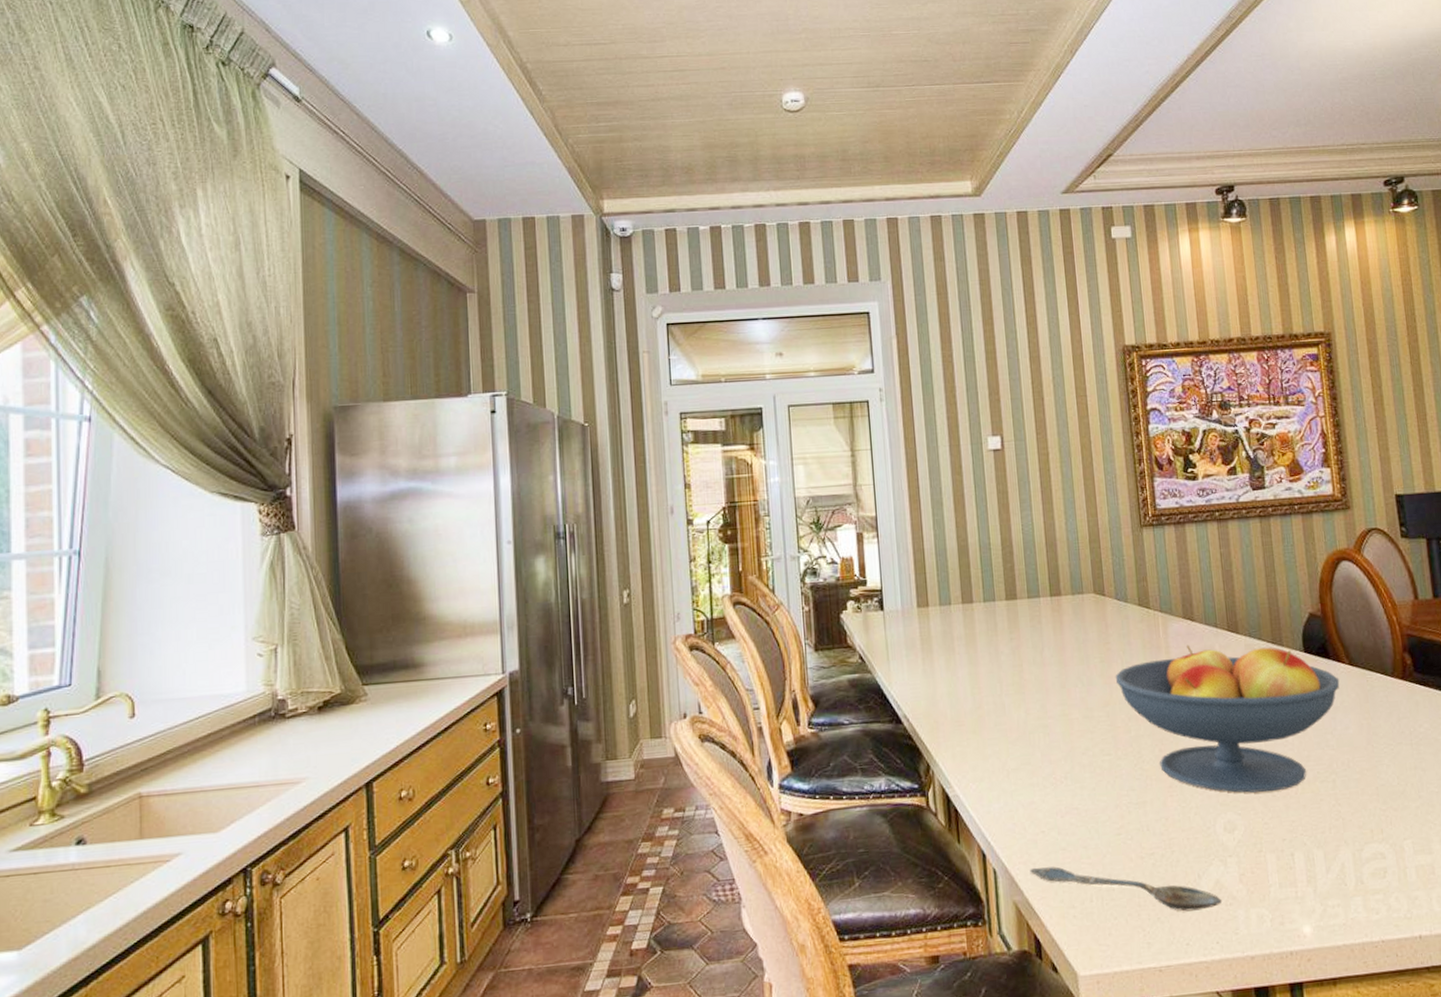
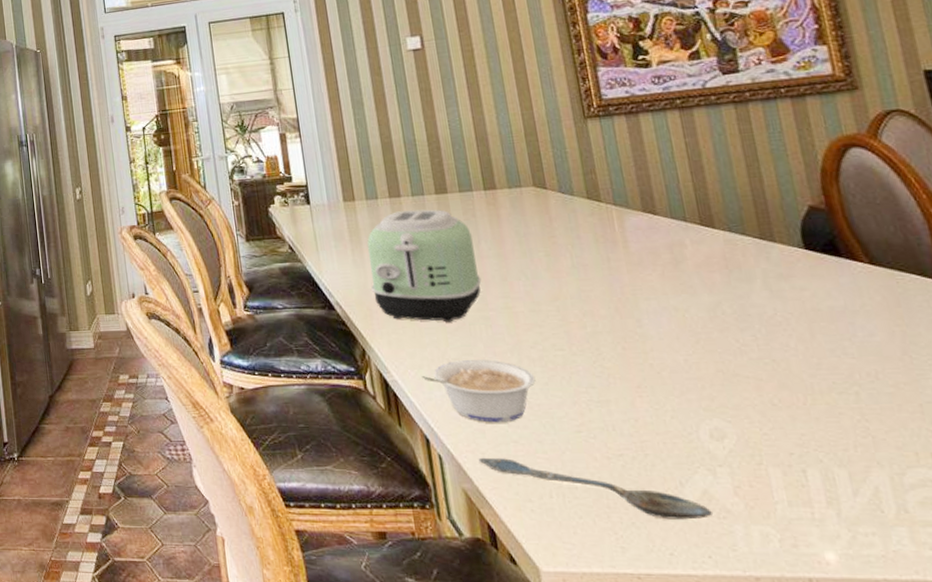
toaster: none [938,616,1043,732] -> present [367,209,482,323]
legume: none [982,768,1085,832] -> present [422,360,536,423]
fruit bowl: present [1115,644,1340,793] -> none [564,239,858,400]

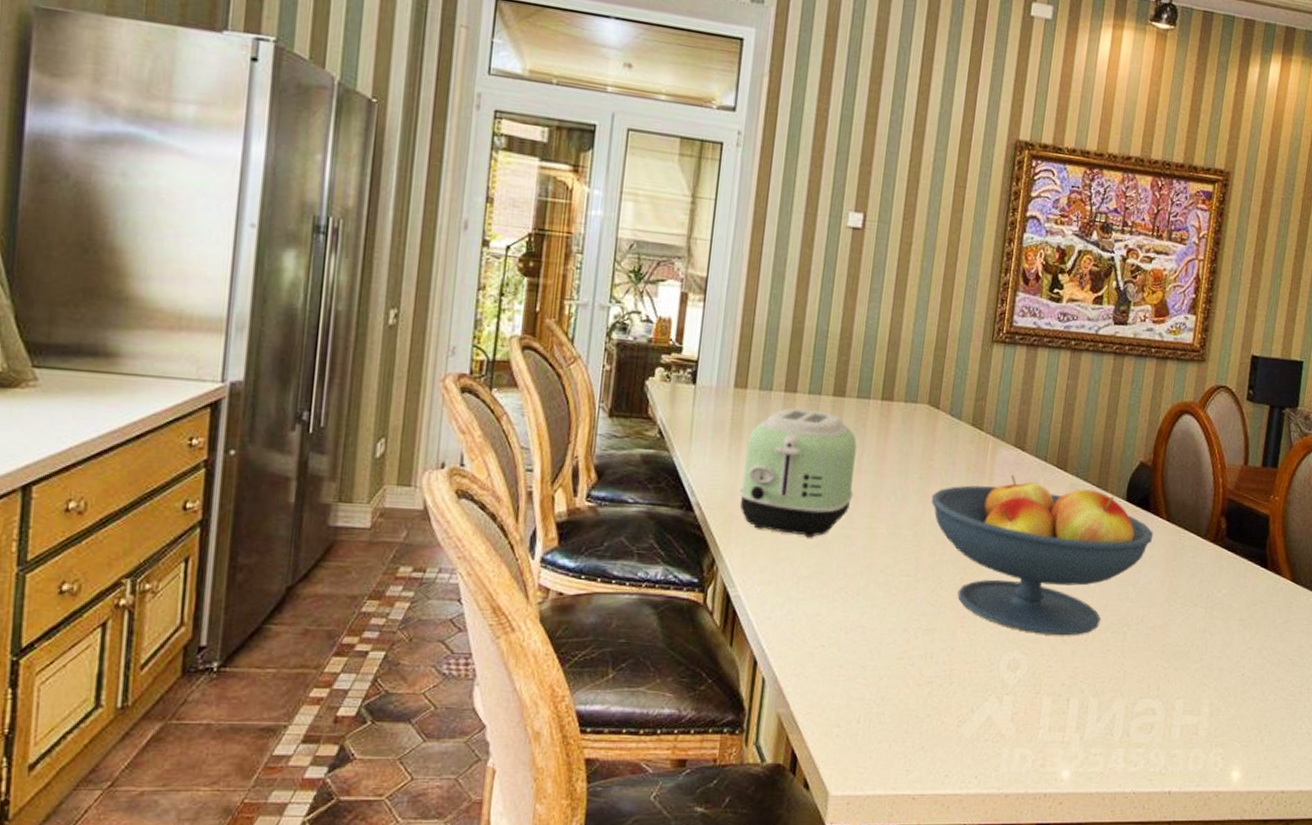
legume: present [422,360,536,423] -> none [767,579,877,647]
spoon: present [478,457,712,520] -> none [800,681,989,744]
fruit bowl: none [564,239,858,400] -> present [931,474,1154,636]

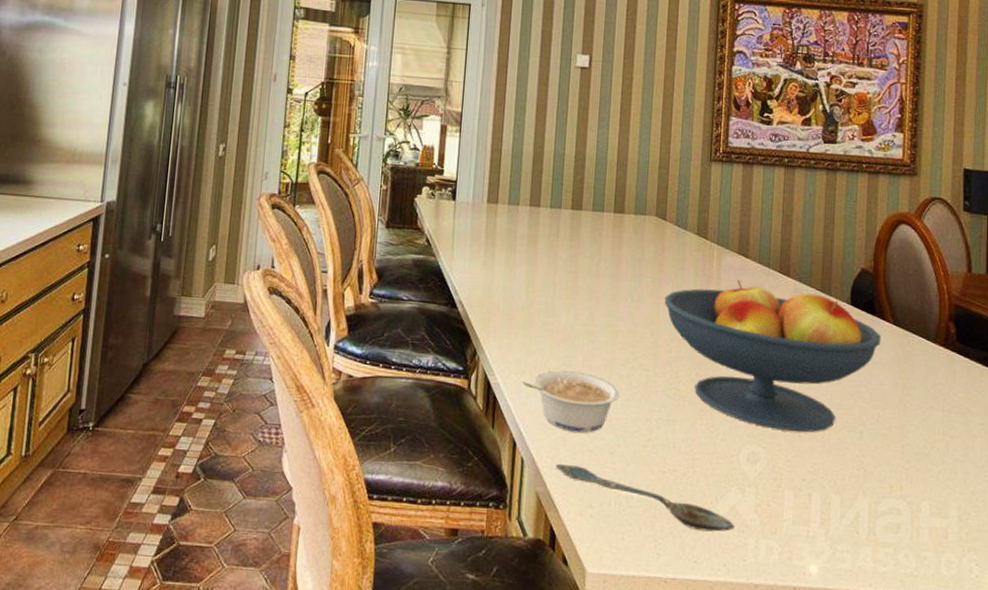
toaster: present [739,408,857,538] -> none [495,220,594,333]
legume: none [767,579,877,647] -> present [522,370,620,433]
spoon: none [800,681,989,744] -> present [555,463,734,532]

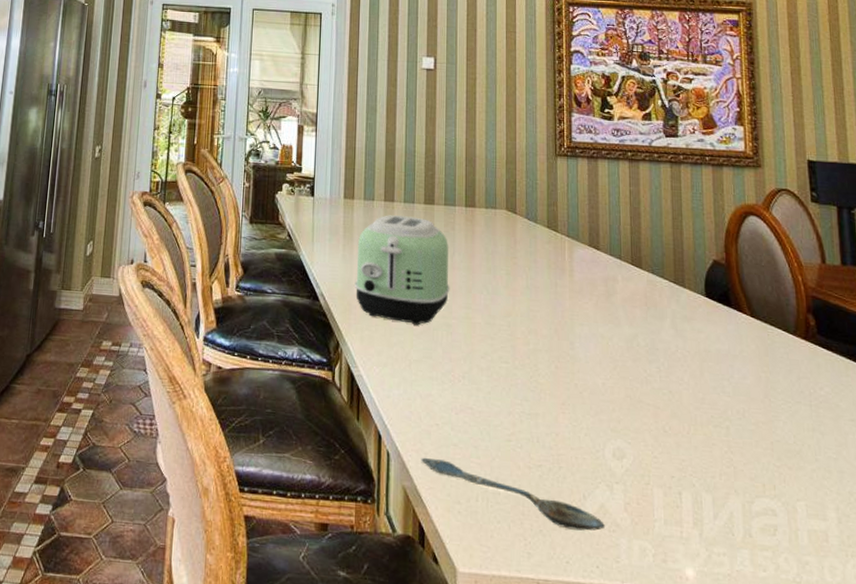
toaster: none [495,220,594,333] -> present [355,215,450,326]
legume: present [522,370,620,433] -> none [385,362,481,426]
fruit bowl: present [664,279,882,432] -> none [519,271,740,427]

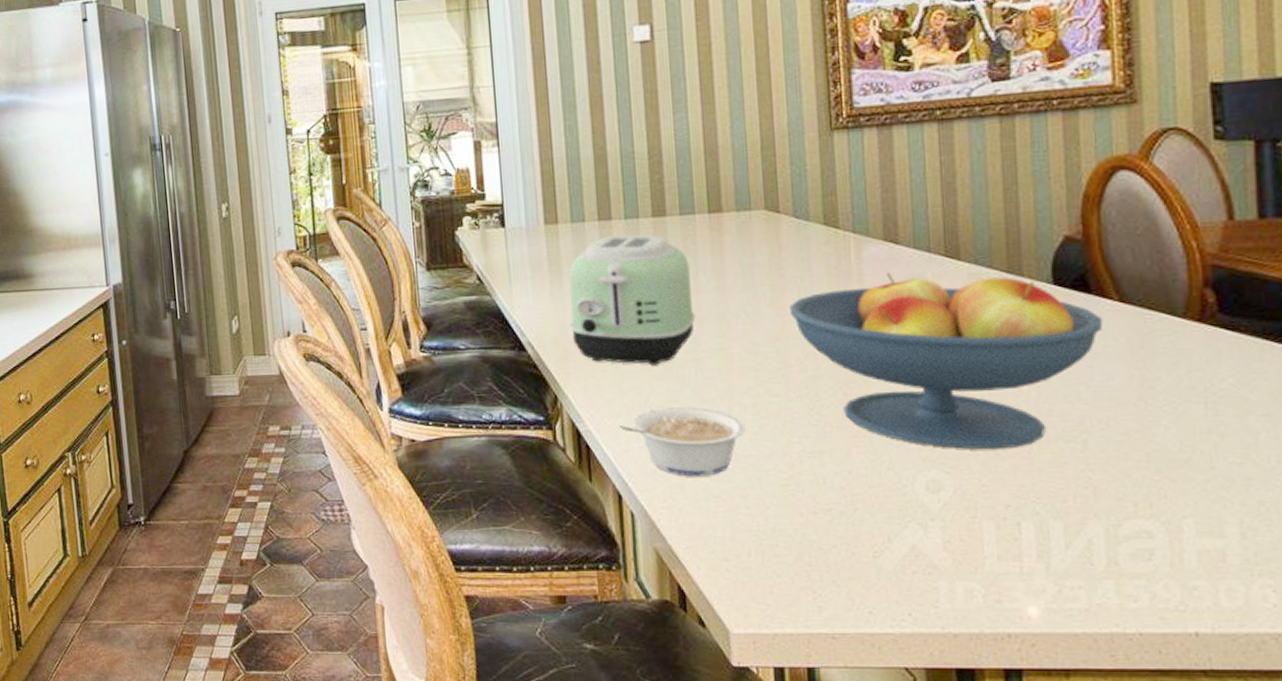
legume: none [385,362,481,426] -> present [619,407,746,477]
spoon: present [421,457,605,531] -> none [674,514,918,577]
fruit bowl: none [519,271,740,427] -> present [789,272,1103,450]

